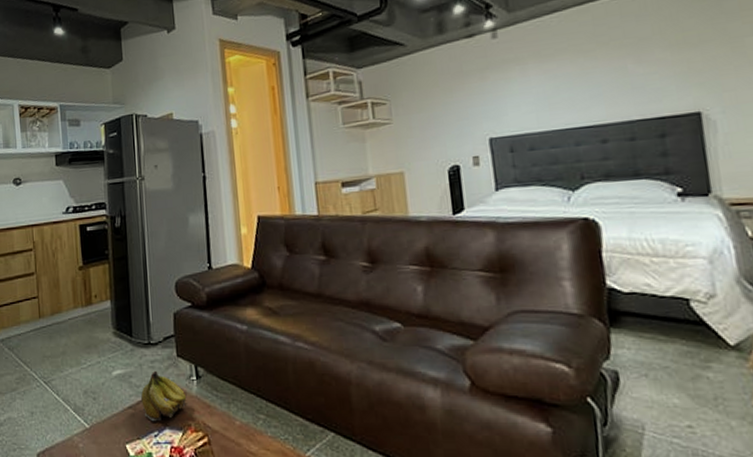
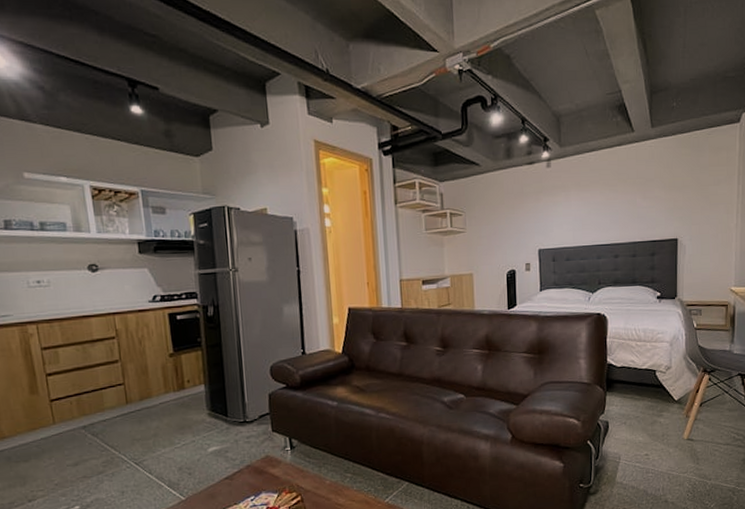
fruit: present [141,371,189,422] -> none [237,445,283,489]

